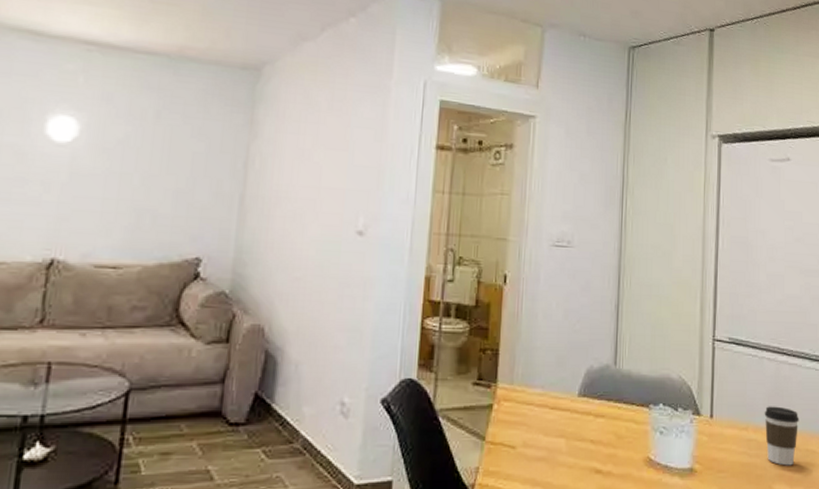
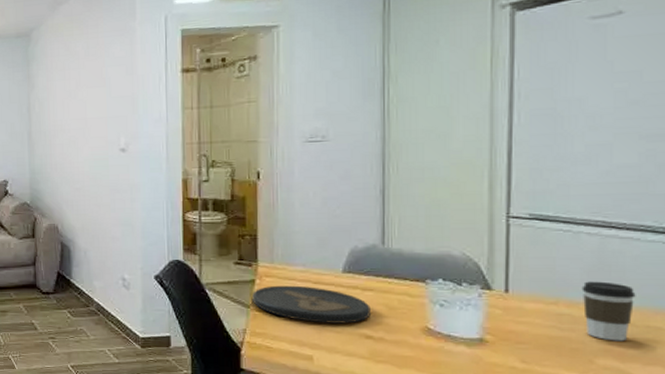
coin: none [488,411,601,457] -> present [252,285,371,324]

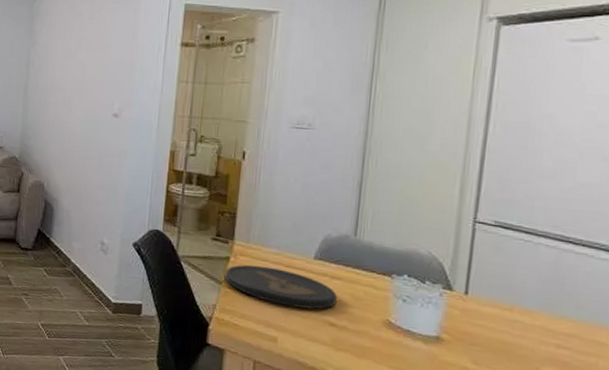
coffee cup: present [581,281,636,341] -> none [535,291,585,353]

